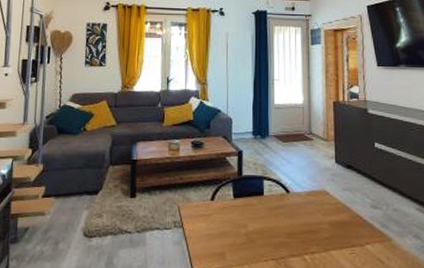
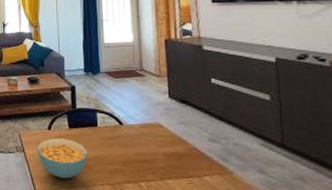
cereal bowl: none [197,209,252,256] -> present [36,138,88,179]

